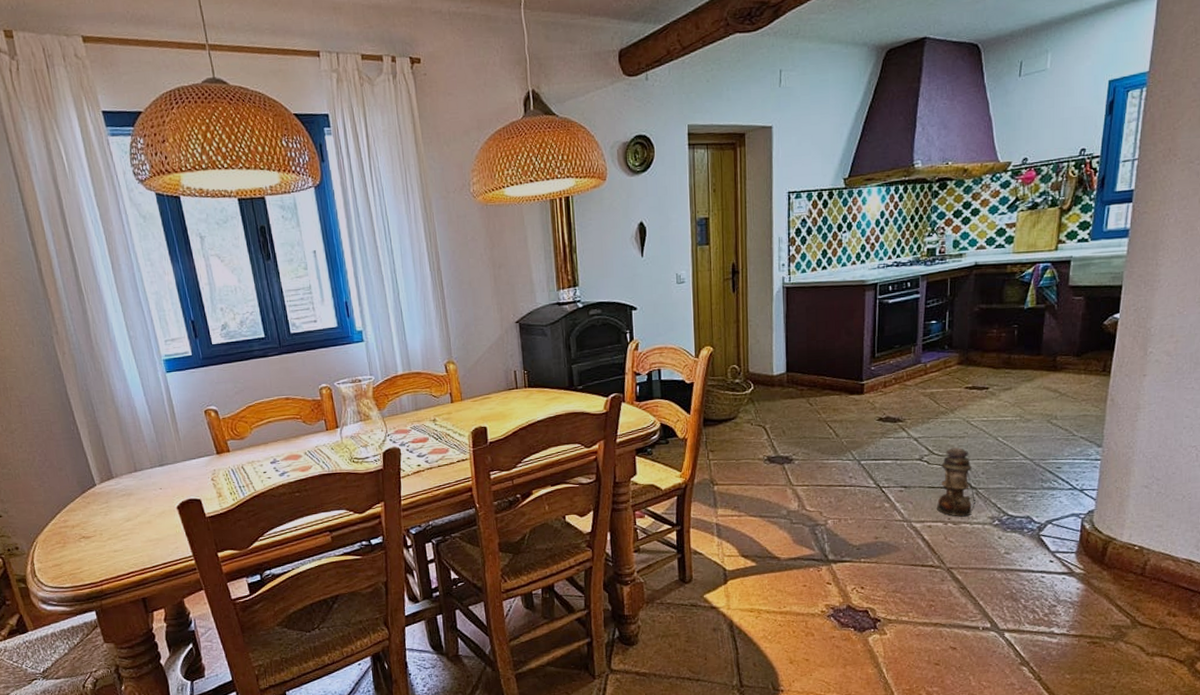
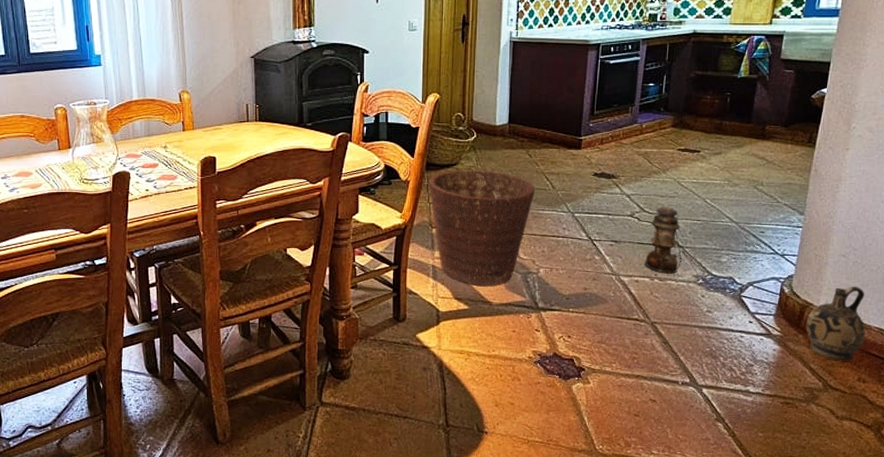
basket: none [706,422,819,542] -> present [428,169,536,287]
ceramic jug: none [1110,517,1173,596] -> present [806,286,866,361]

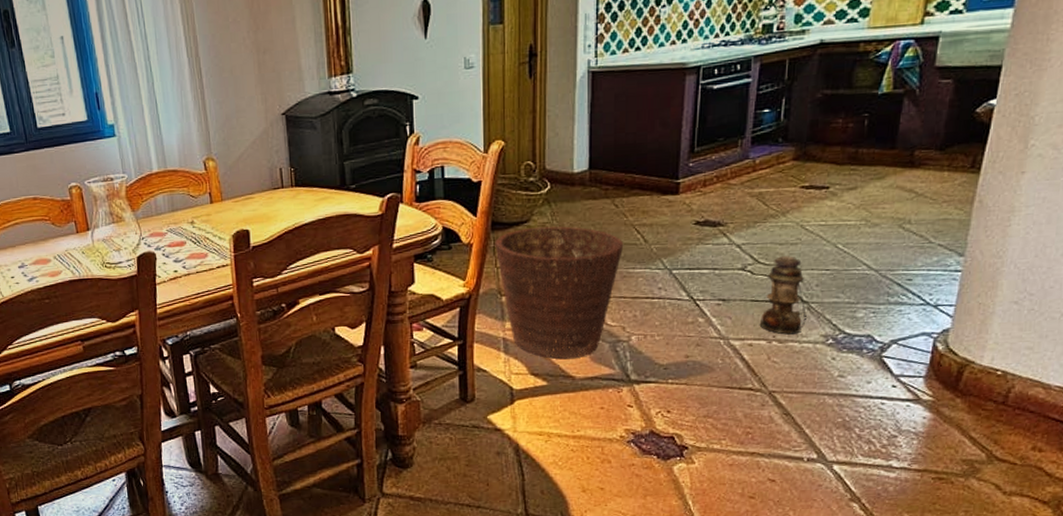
ceramic jug: present [806,286,866,361] -> none [965,338,1043,428]

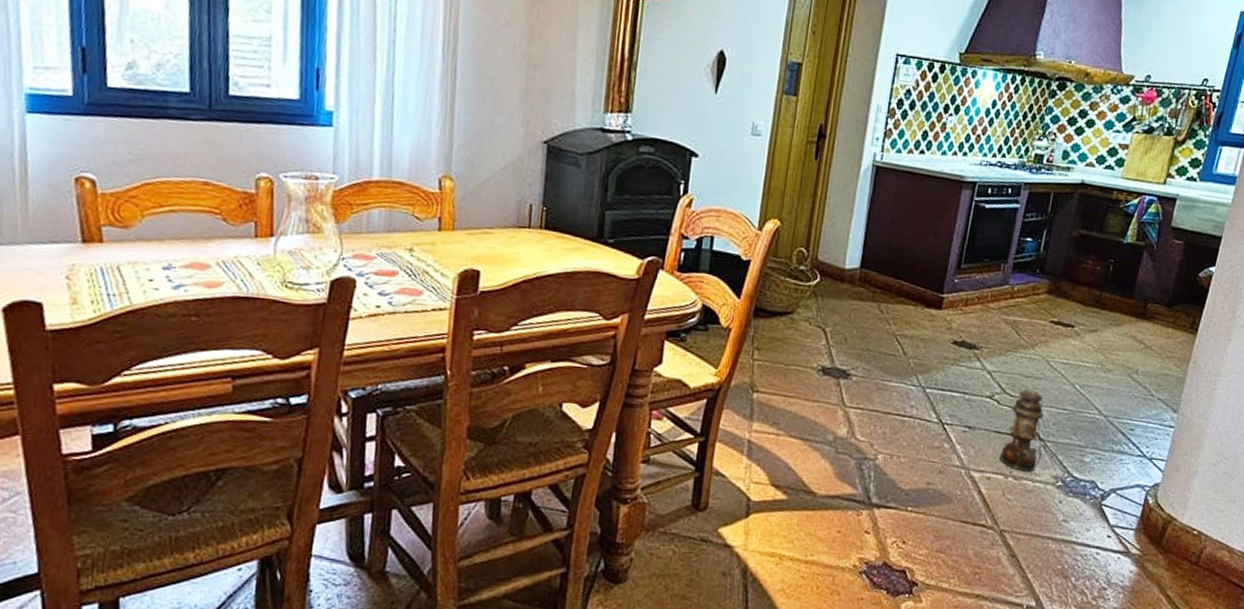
basket: present [495,226,624,359] -> none [754,320,884,473]

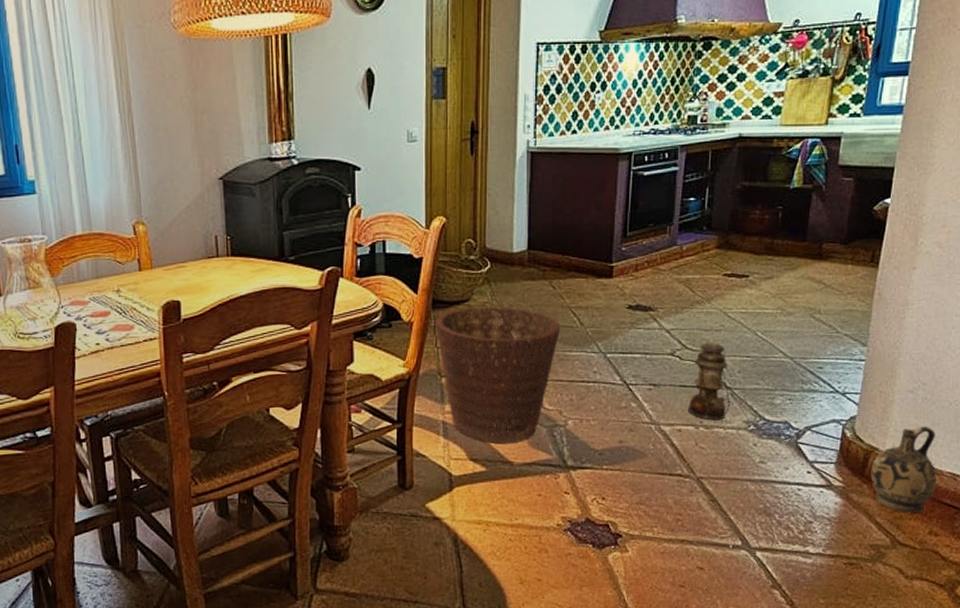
basket: none [754,320,884,473] -> present [435,306,561,444]
ceramic jug: none [1166,501,1232,589] -> present [871,426,937,513]

